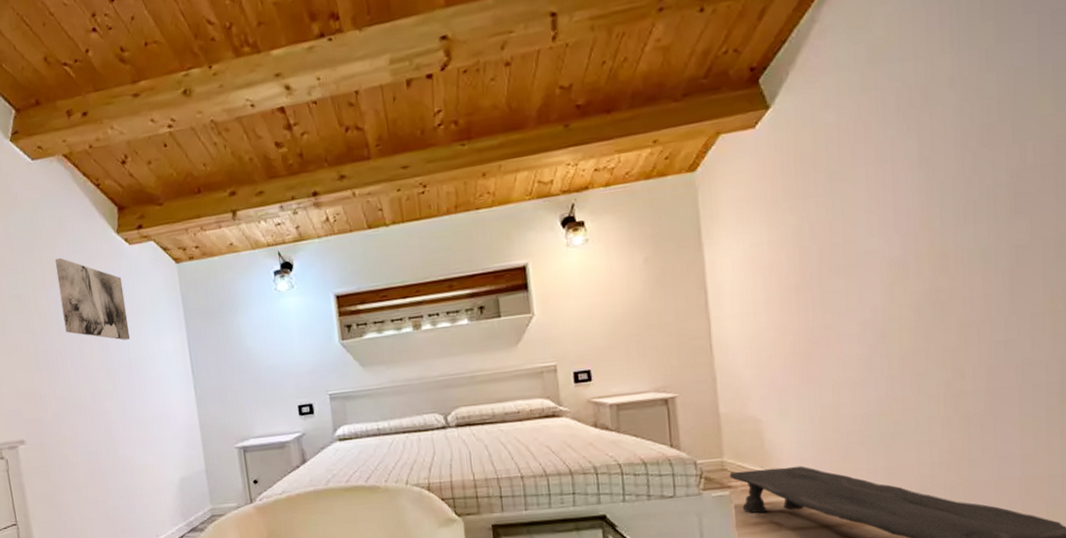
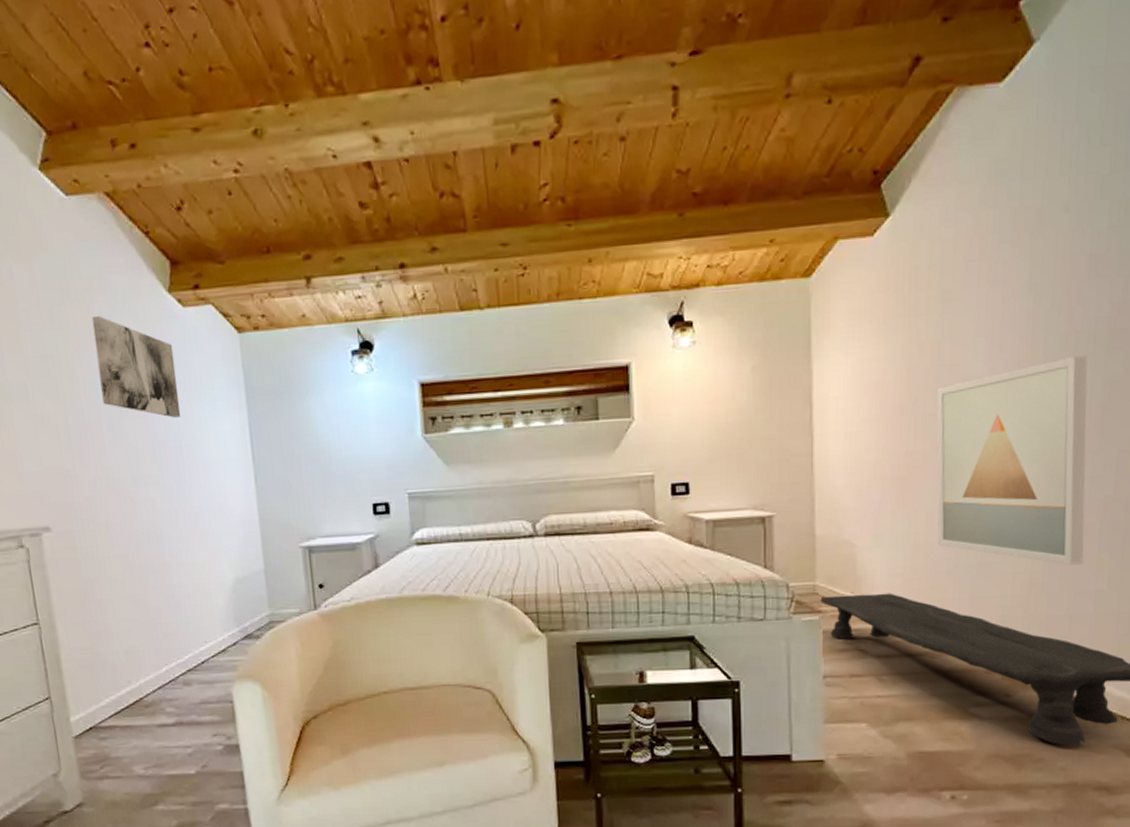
wall art: none [833,222,1005,430] -> present [937,355,1088,565]

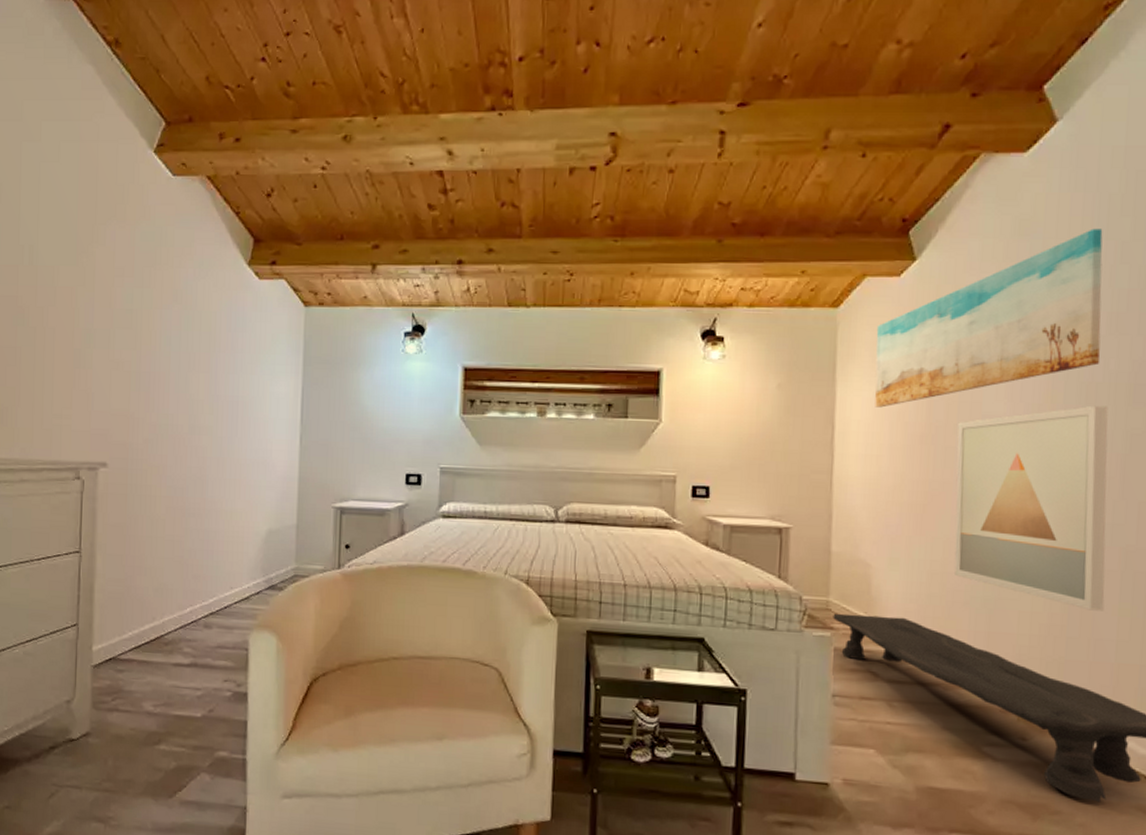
wall art: present [91,316,181,418] -> none [174,280,245,376]
wall art: none [851,162,1082,381] -> present [875,228,1103,408]

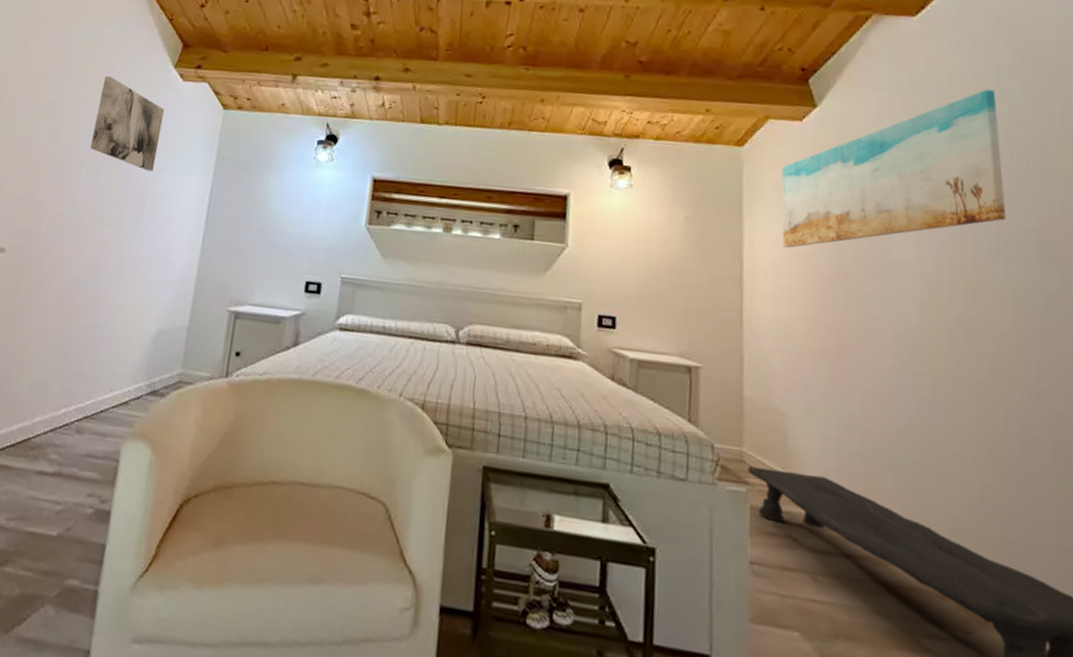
wall art: none [174,280,245,376] -> present [90,76,165,171]
wall art: present [954,405,1108,611] -> none [868,261,1040,485]

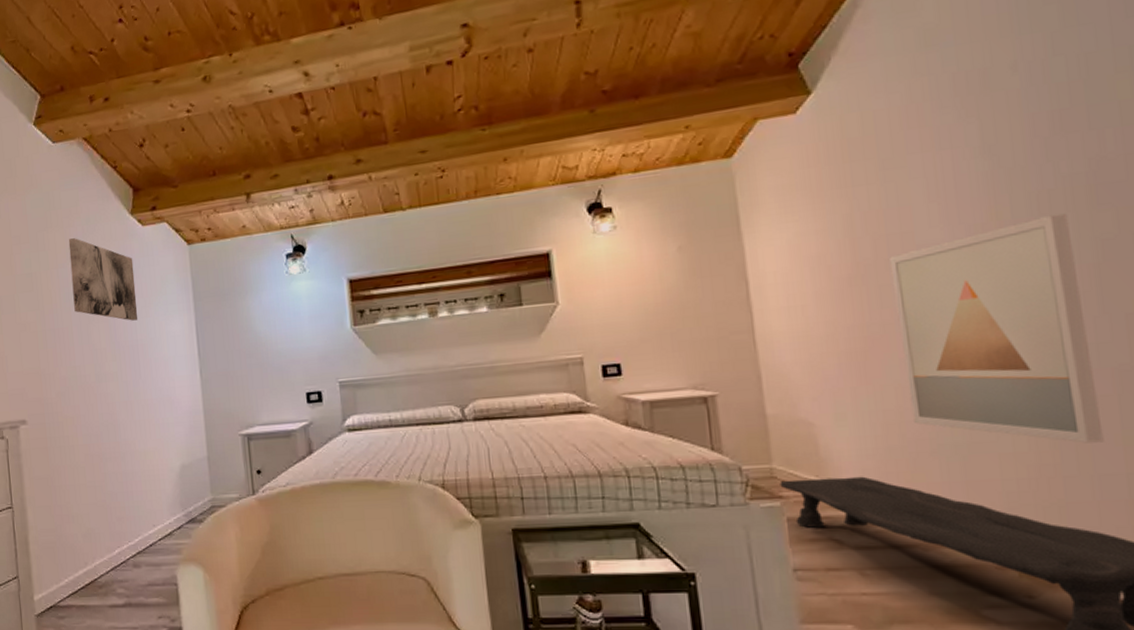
wall art: present [781,89,1007,248] -> none [778,22,1049,255]
wall art: none [868,261,1040,485] -> present [890,213,1104,443]

